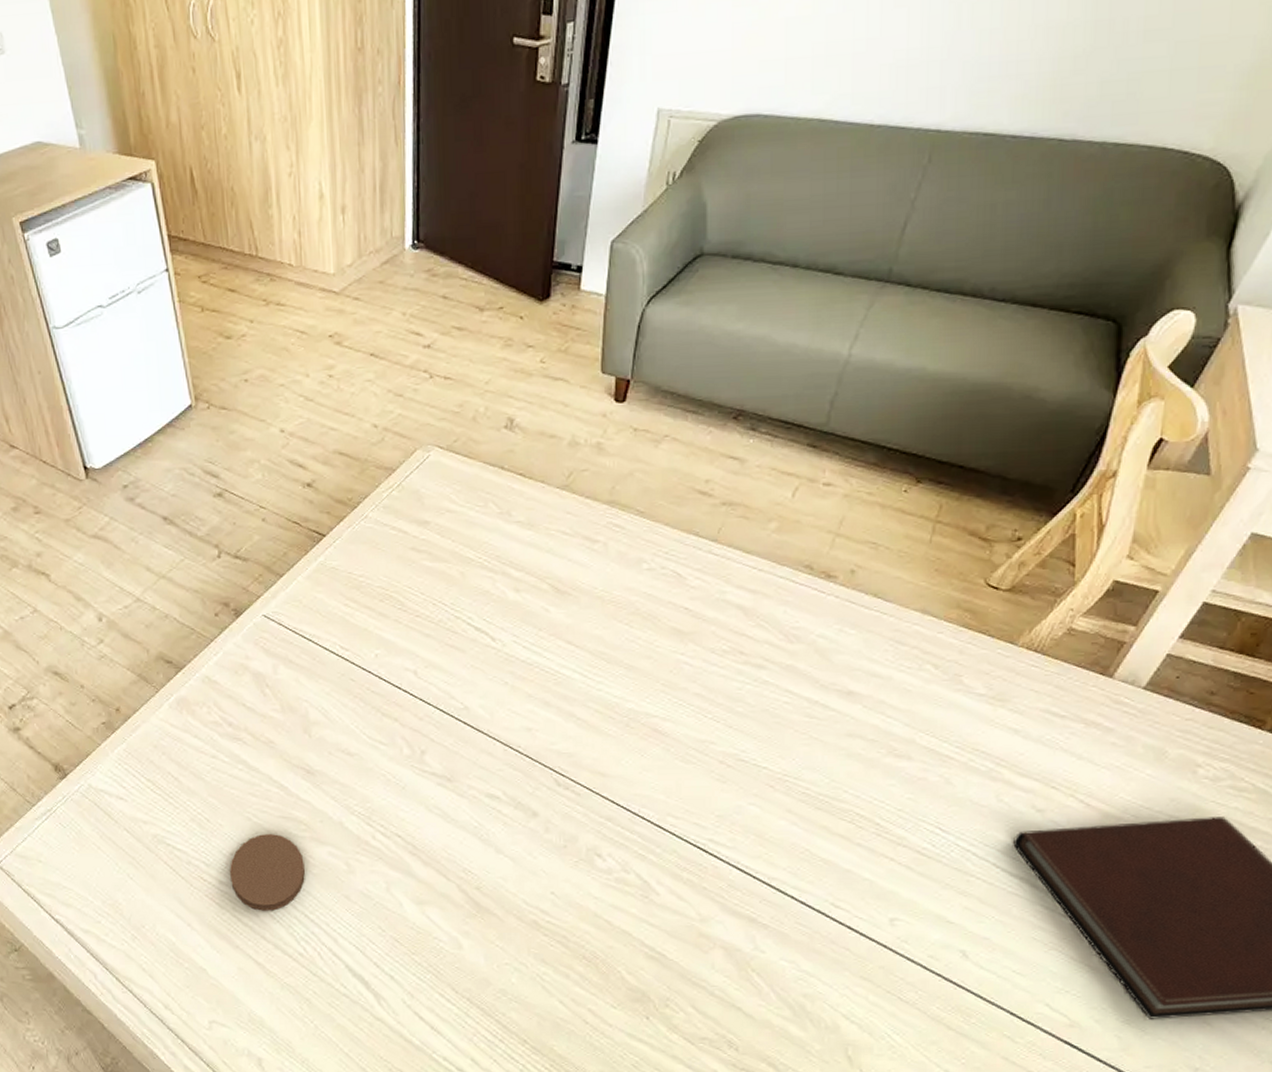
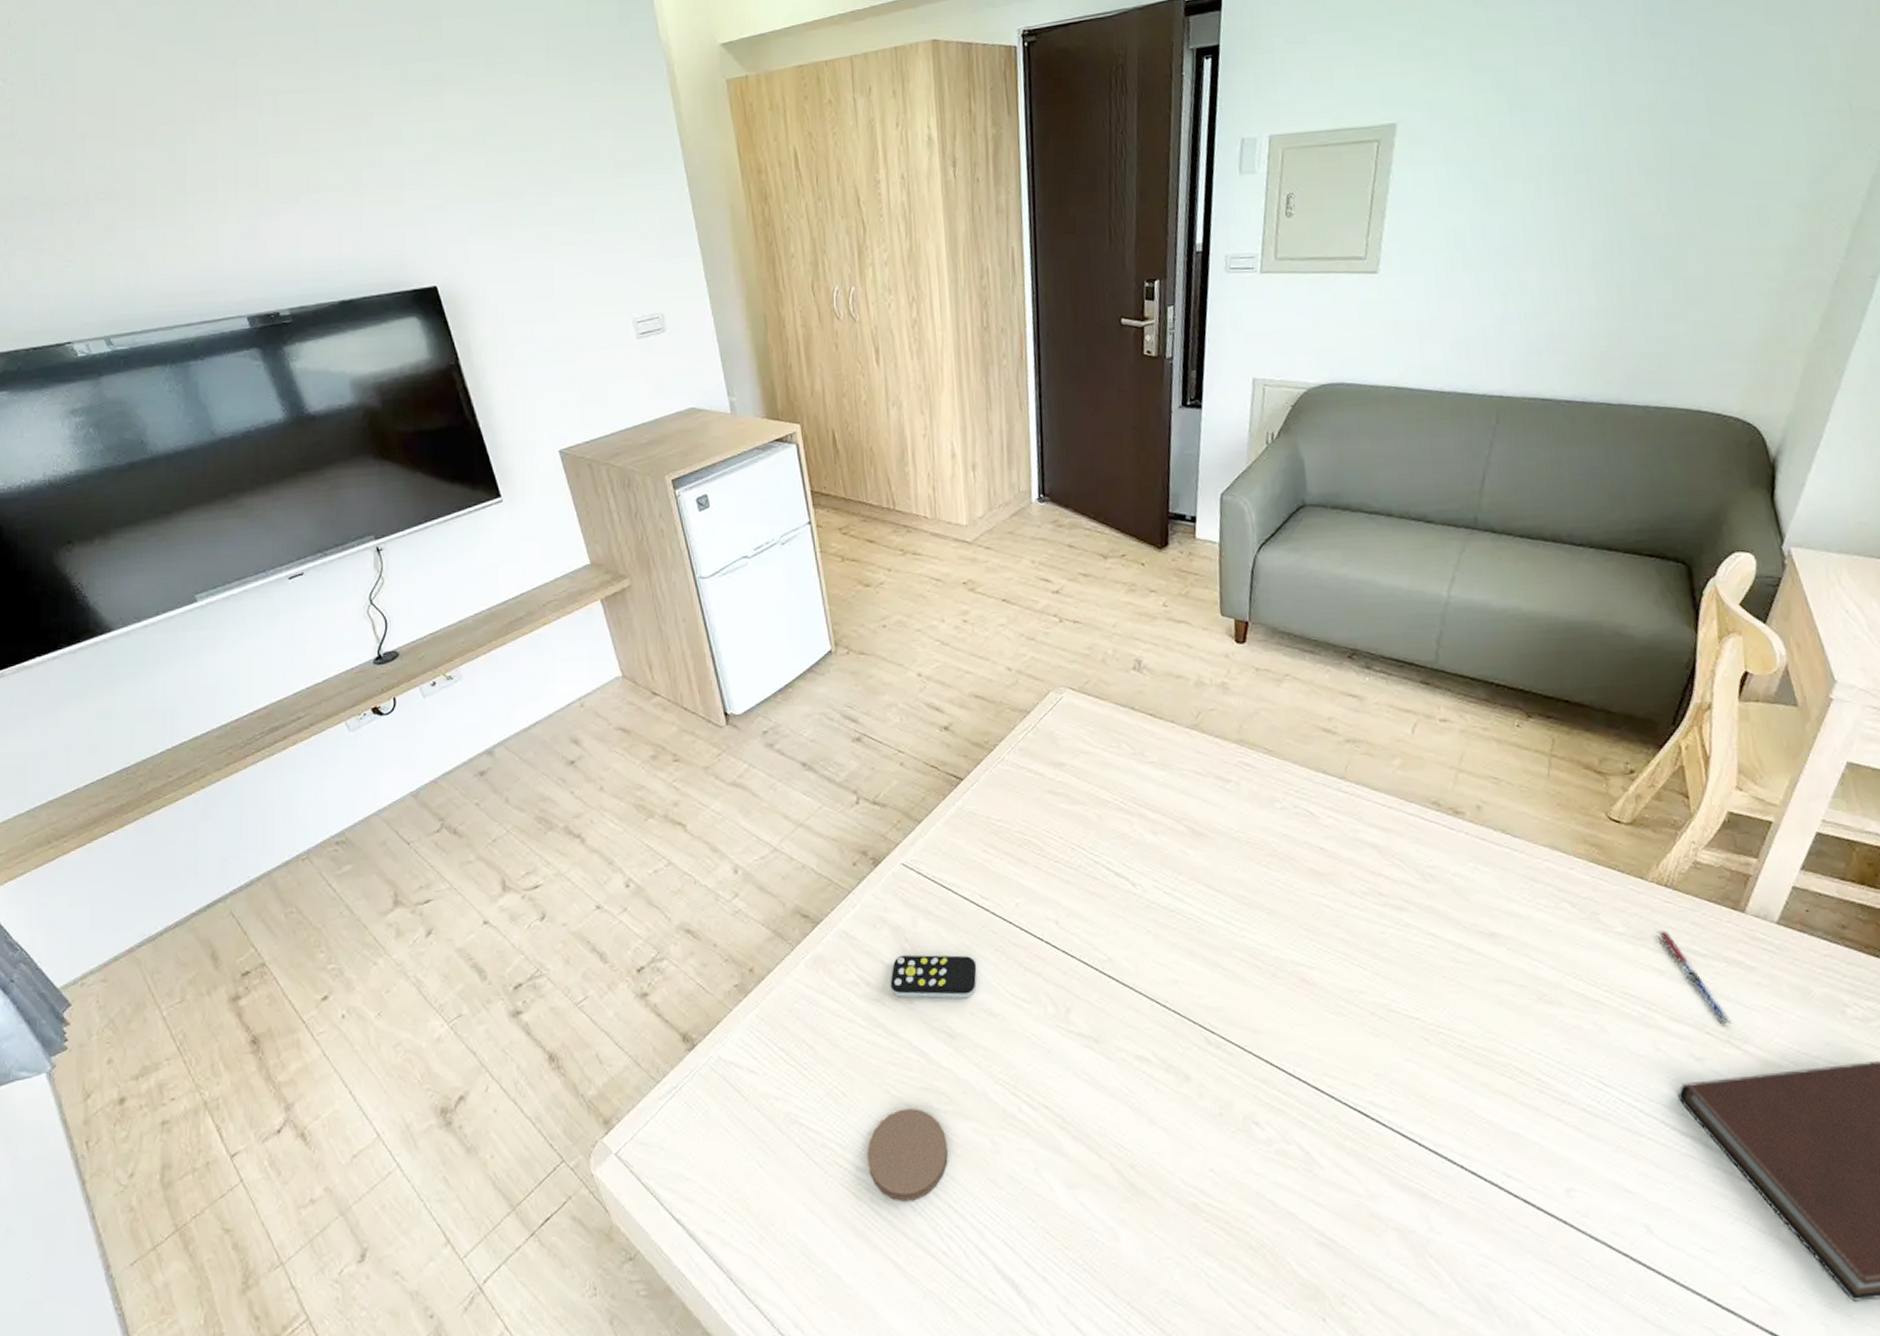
remote control: none [251,699,336,740] -> present [890,954,977,999]
pen: none [1021,692,1080,780] -> present [1659,930,1732,1025]

